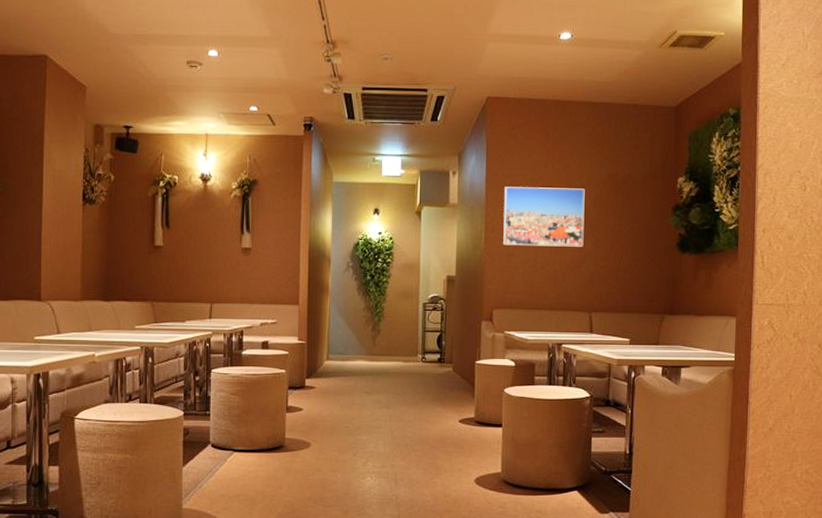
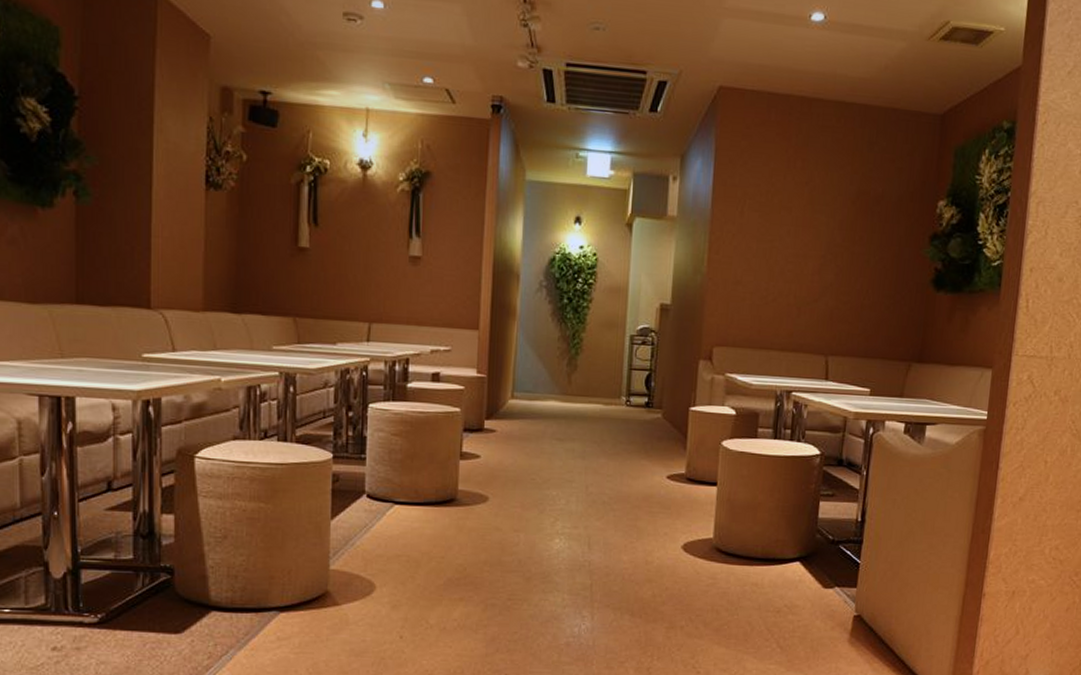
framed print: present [503,187,585,247] -> none [729,199,830,278]

